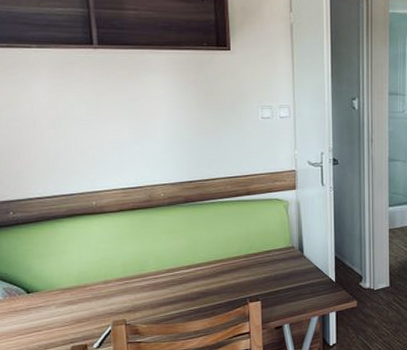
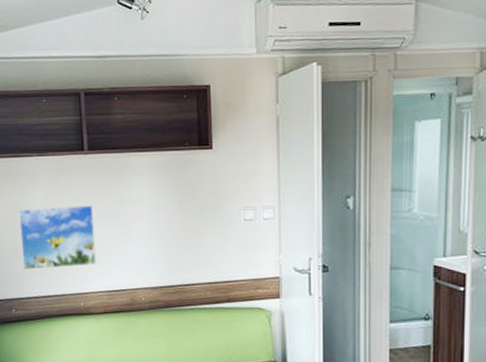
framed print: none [15,100,109,170] -> present [19,204,96,271]

